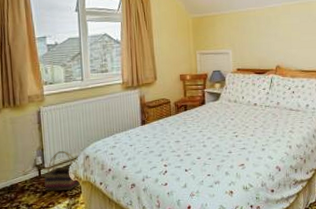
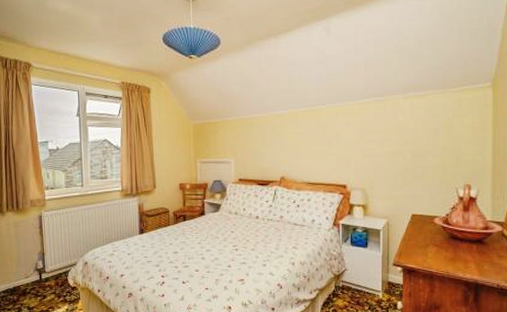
basket: present [43,150,81,191] -> none [44,255,80,296]

